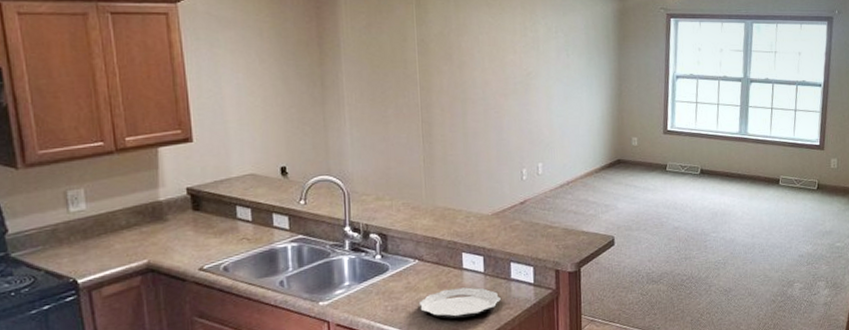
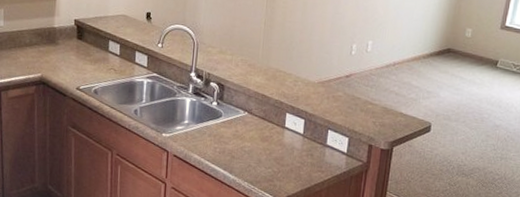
plate: present [418,287,501,319] -> none [242,143,314,172]

